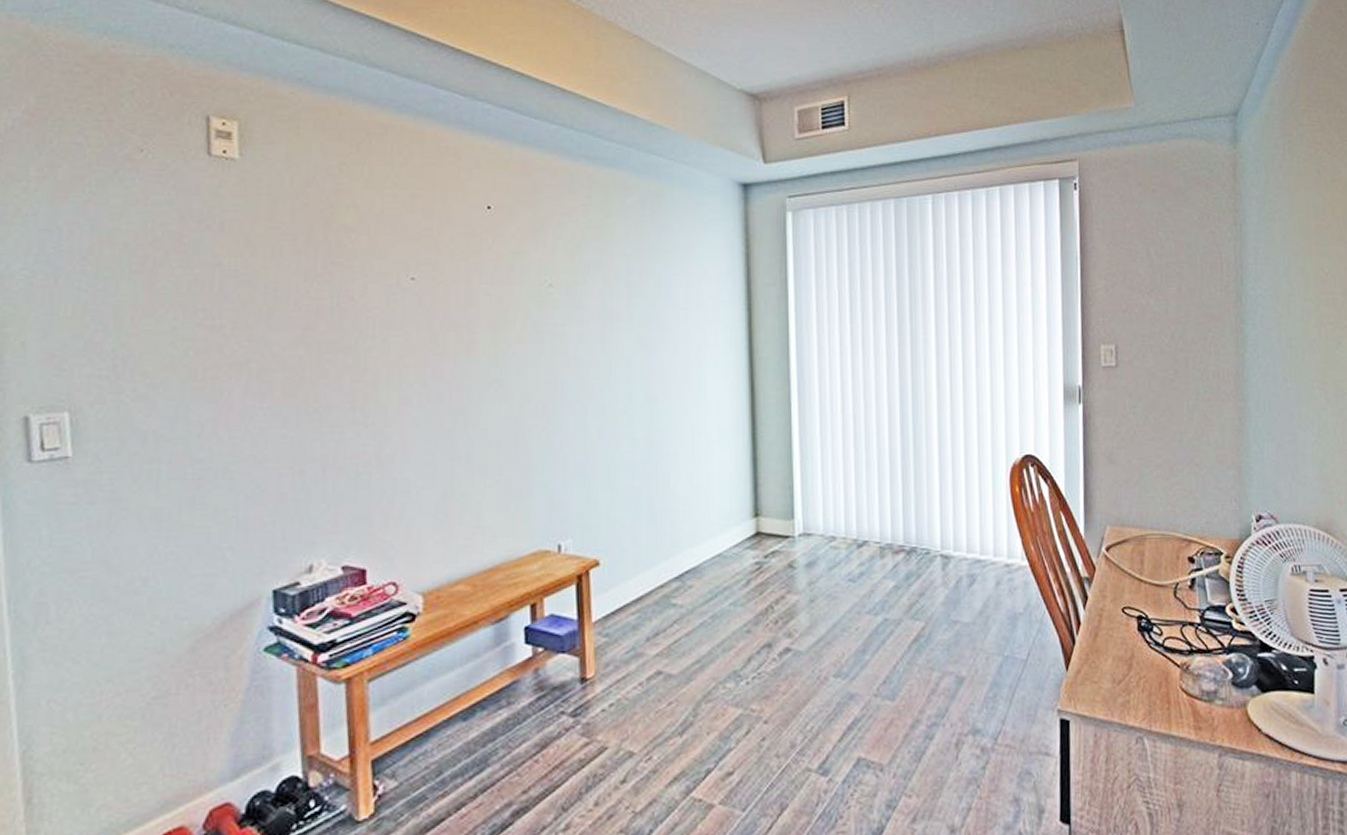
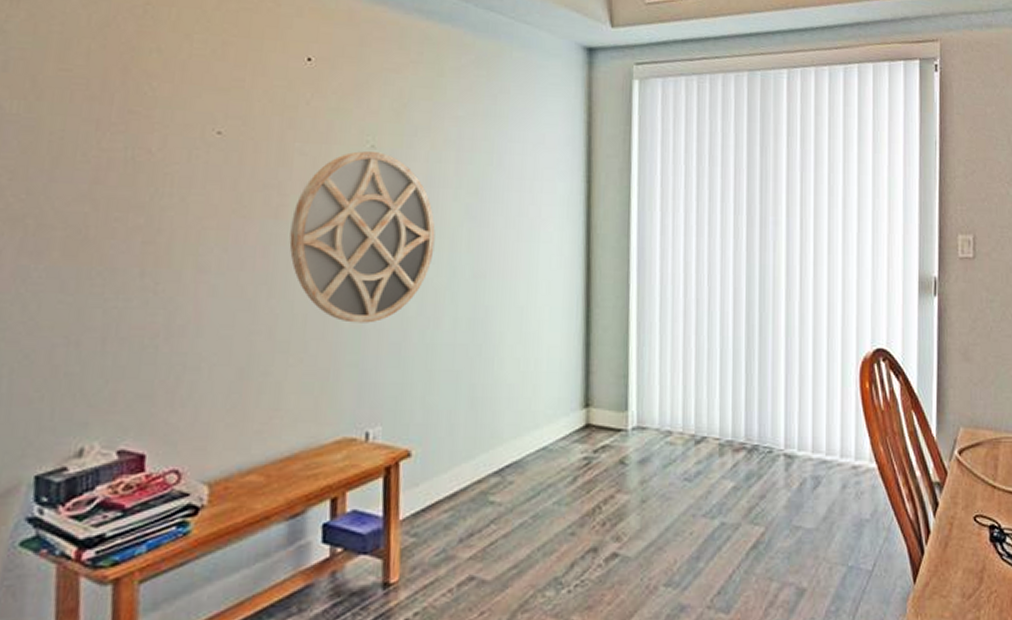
home mirror: none [481,290,611,447] -> present [289,151,436,323]

